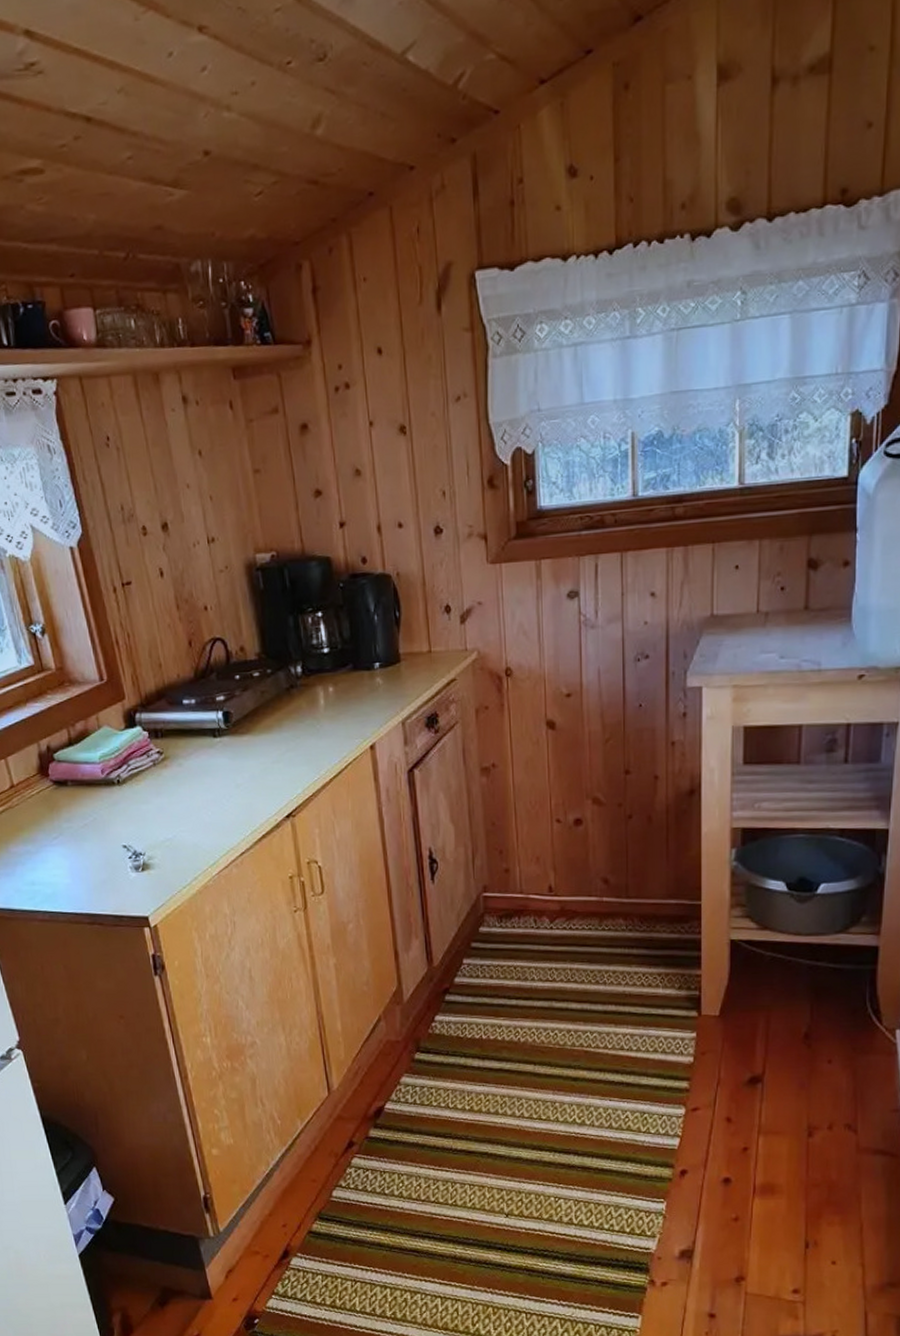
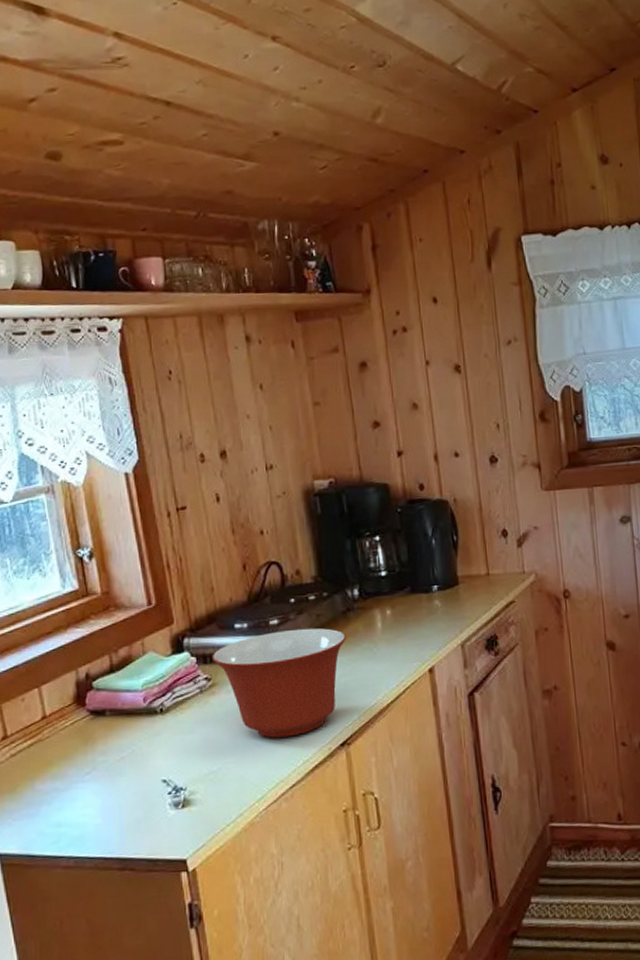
mixing bowl: none [162,704,290,809] -> present [211,628,346,738]

